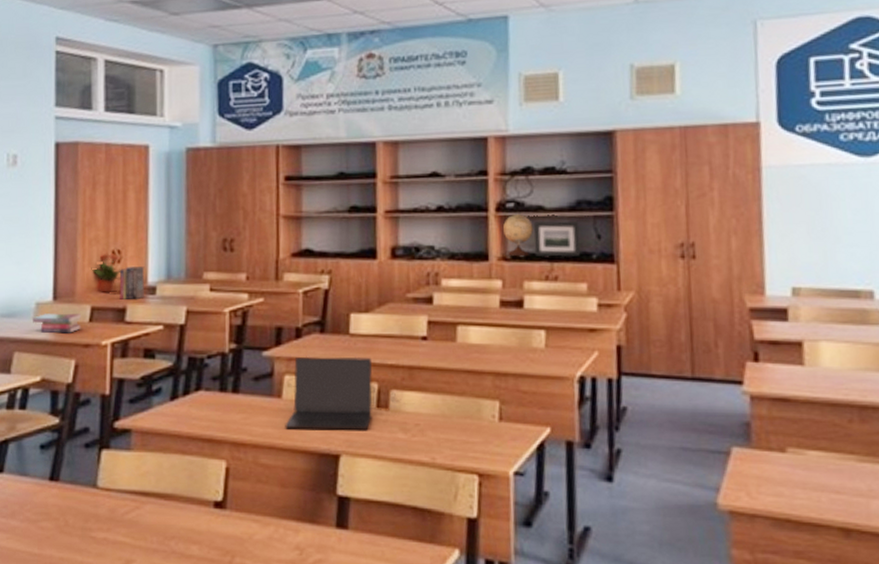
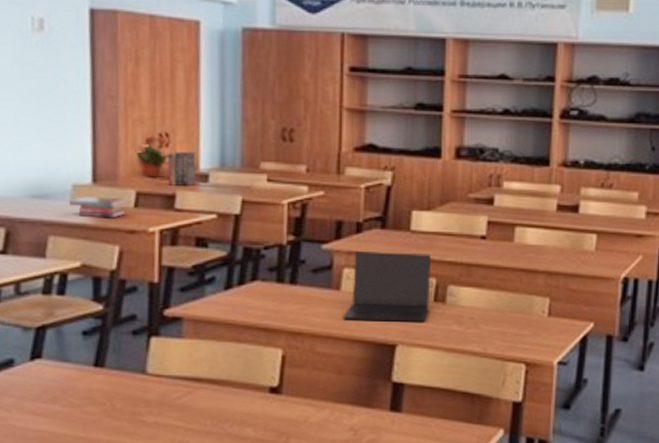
globe: present [502,212,533,257] -> none [565,120,594,164]
picture frame: present [534,221,580,258] -> none [593,131,637,167]

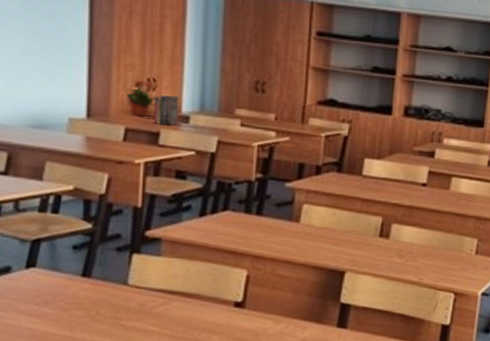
books: present [69,196,125,218] -> none [65,129,115,150]
laptop: present [343,250,432,324] -> none [300,190,380,255]

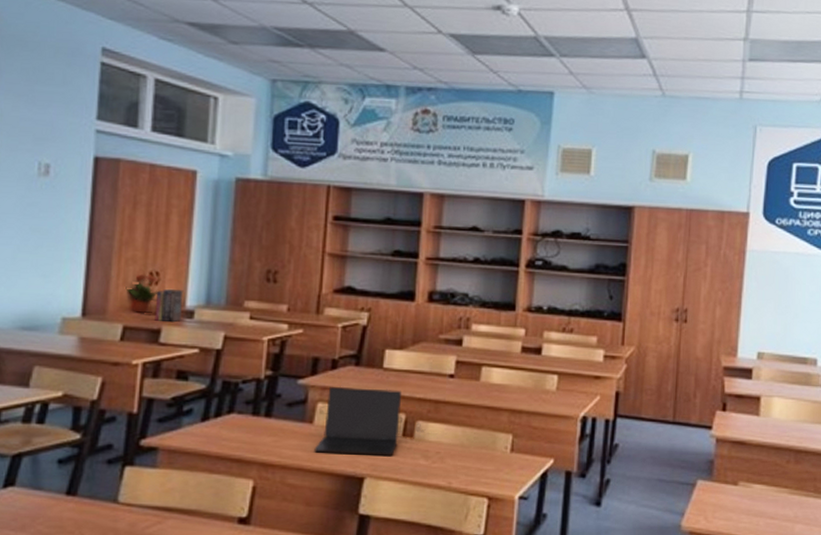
laptop: none [300,190,380,255] -> present [314,386,402,458]

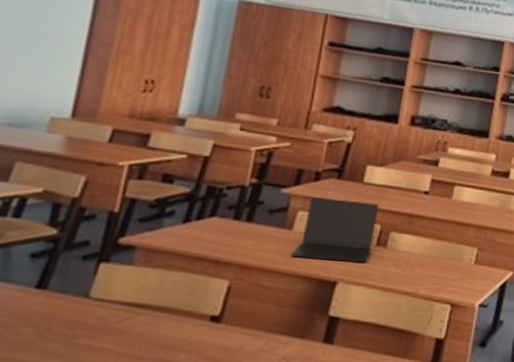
potted plant: present [125,274,163,314] -> none [119,81,156,119]
books: present [155,288,184,323] -> none [145,97,177,129]

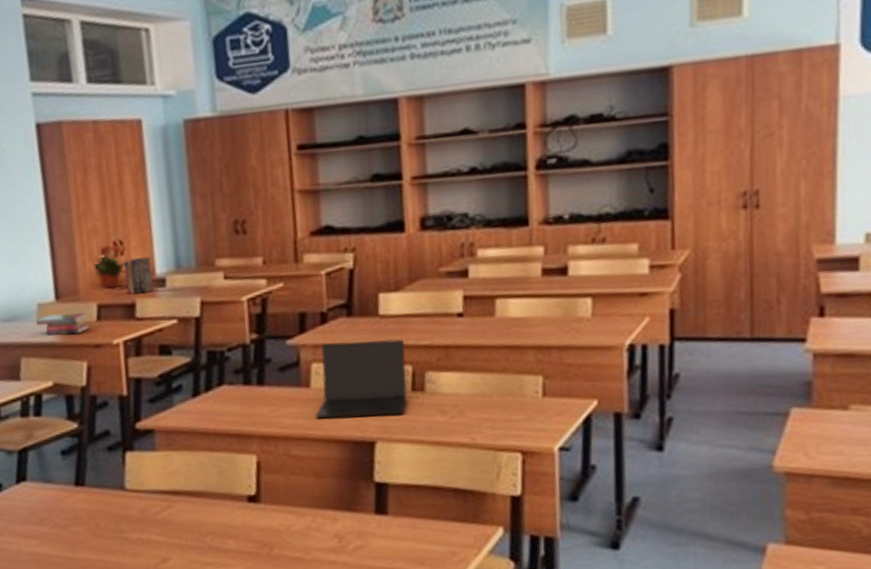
books: none [44,128,100,151] -> present [36,313,89,336]
potted plant: none [119,81,156,119] -> present [92,245,130,289]
books: none [145,97,177,129] -> present [123,256,154,296]

